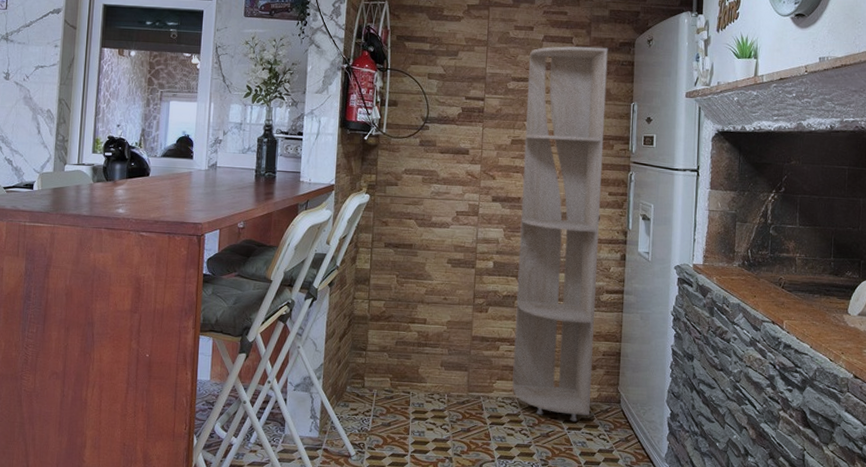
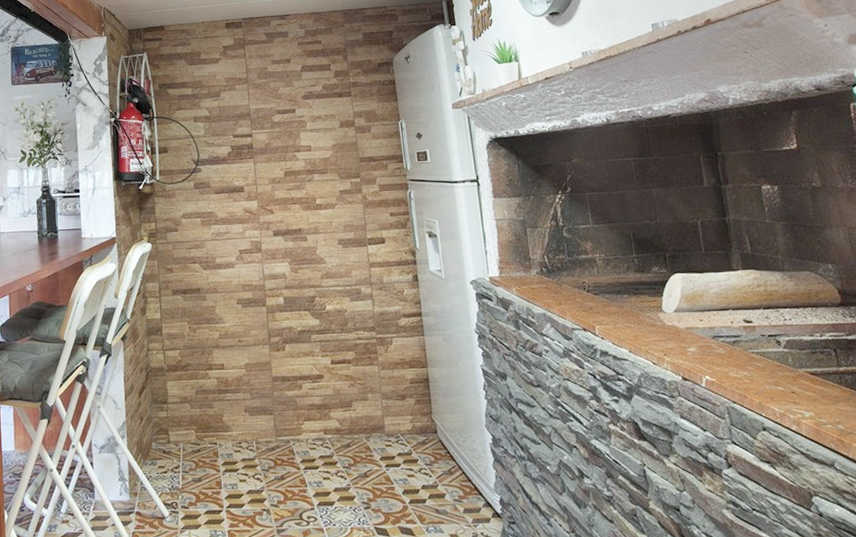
shelving unit: present [512,46,608,422] -> none [290,70,406,458]

